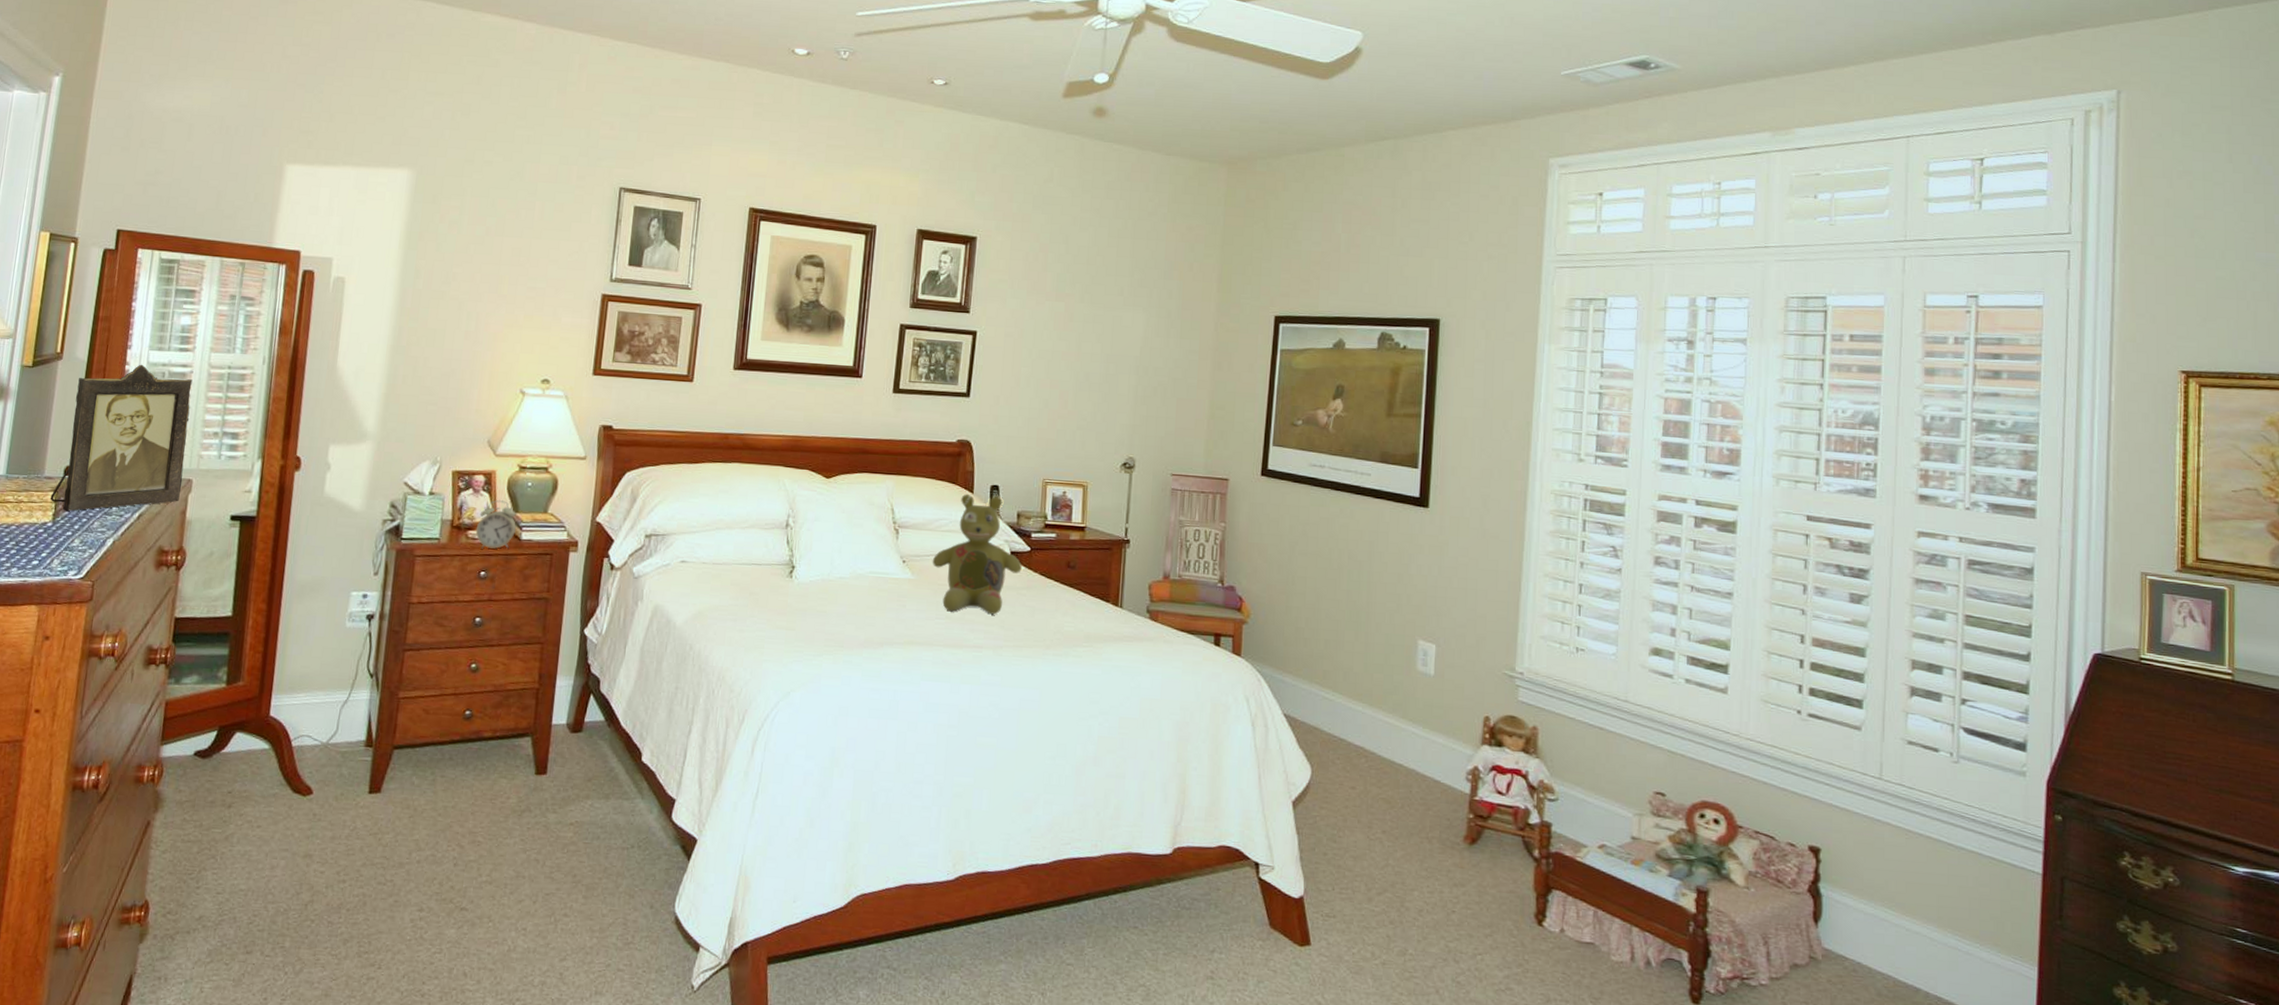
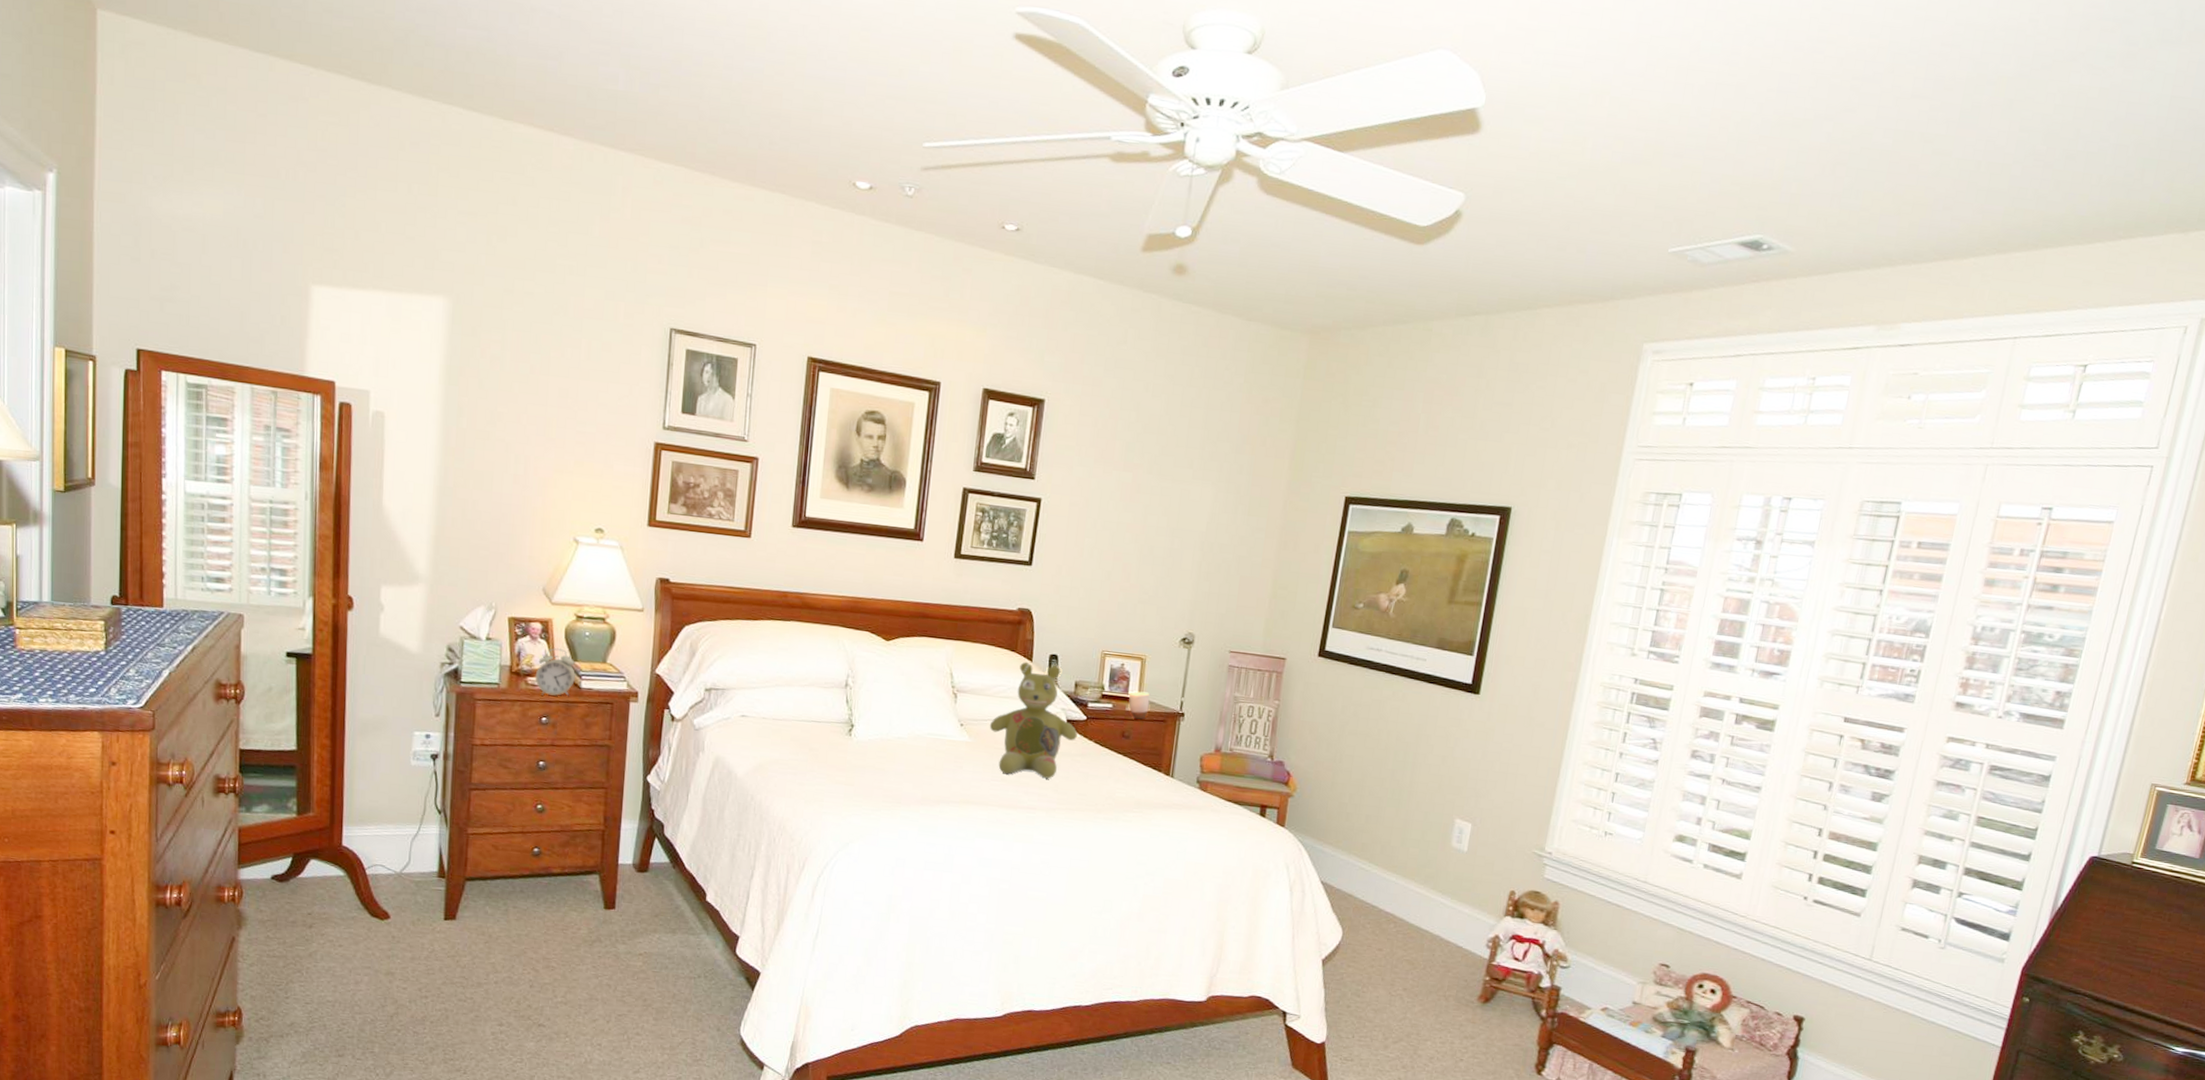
photo frame: present [50,364,192,511] -> none [100,494,234,641]
mug: none [1072,519,1094,548] -> present [1128,691,1150,720]

